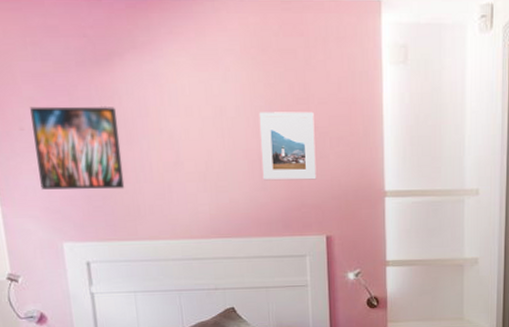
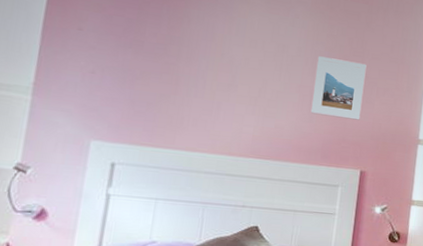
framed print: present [30,106,125,190] -> none [83,11,183,100]

